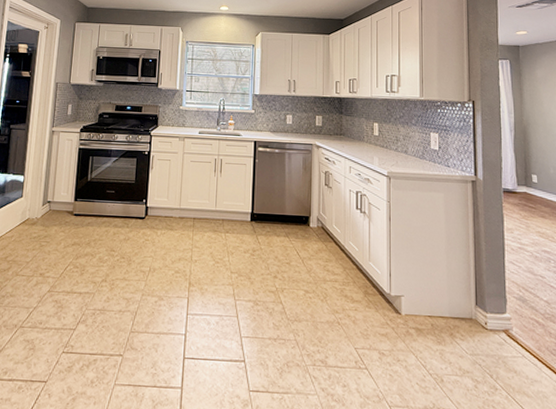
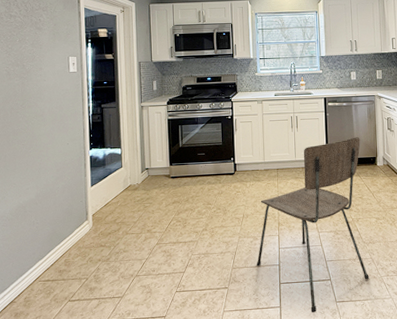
dining chair: none [159,190,292,402] -> present [256,137,369,313]

